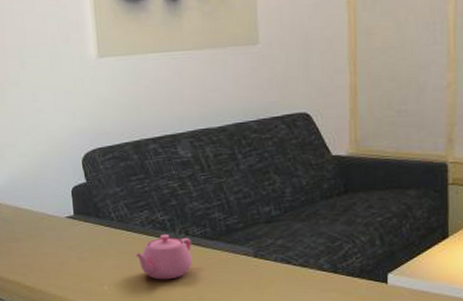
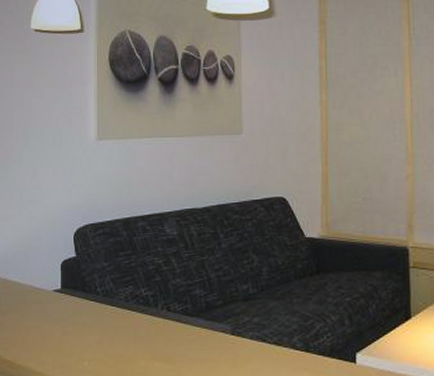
teapot: present [135,235,192,280] -> none [117,310,173,356]

